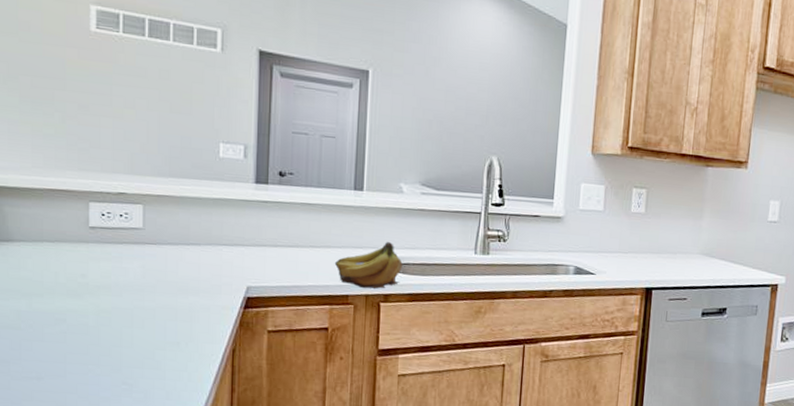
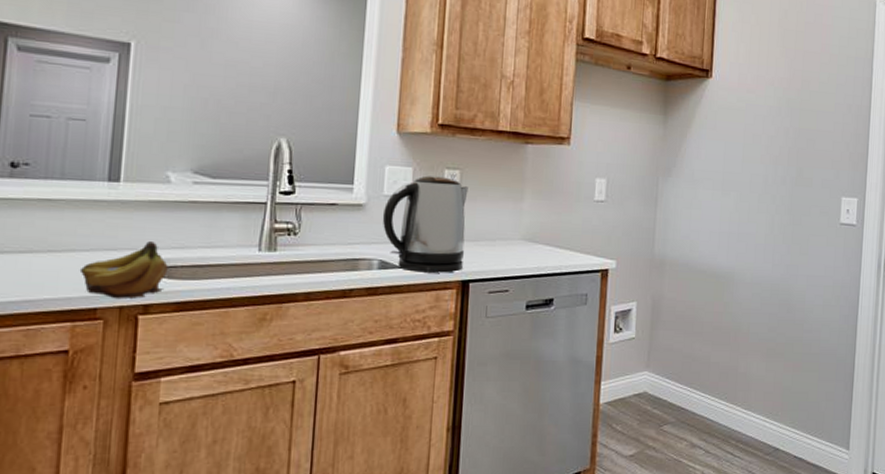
kettle: none [578,193,653,281] -> present [382,175,468,274]

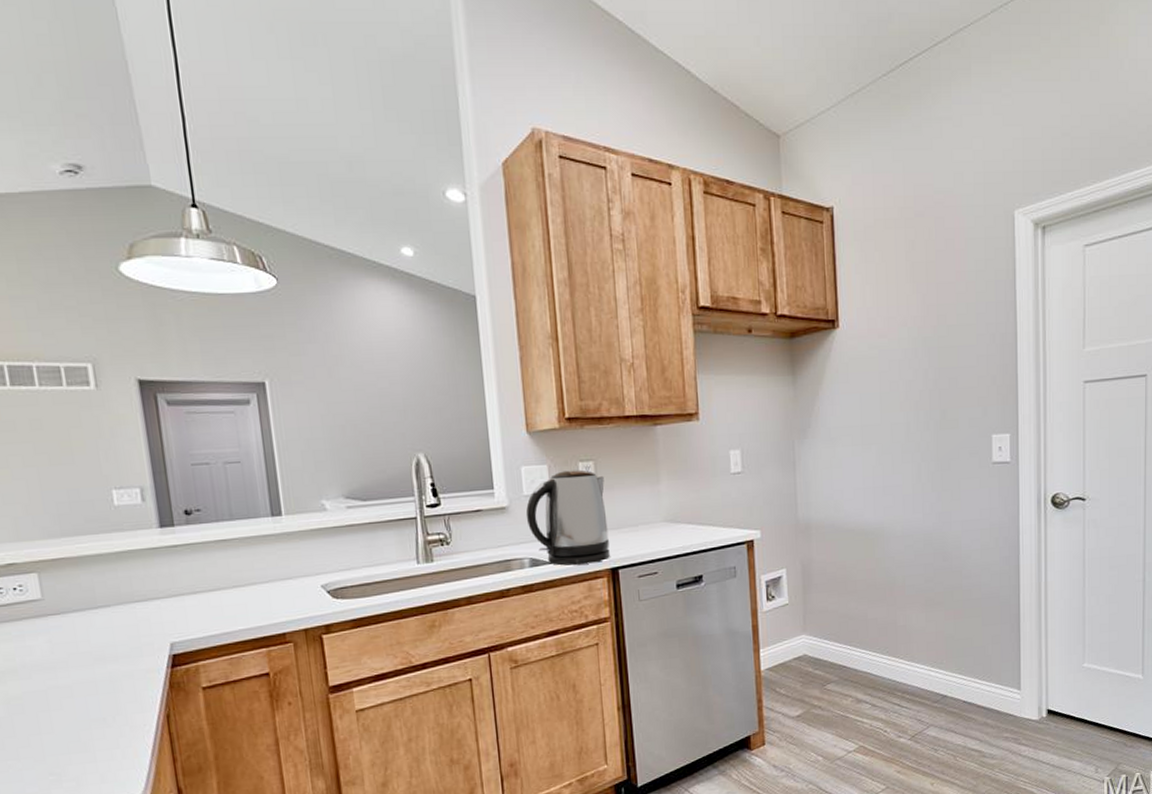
fruit: present [79,241,168,300] -> none [263,567,341,623]

